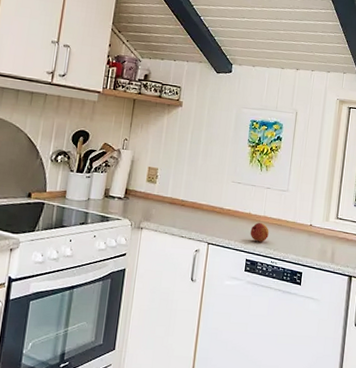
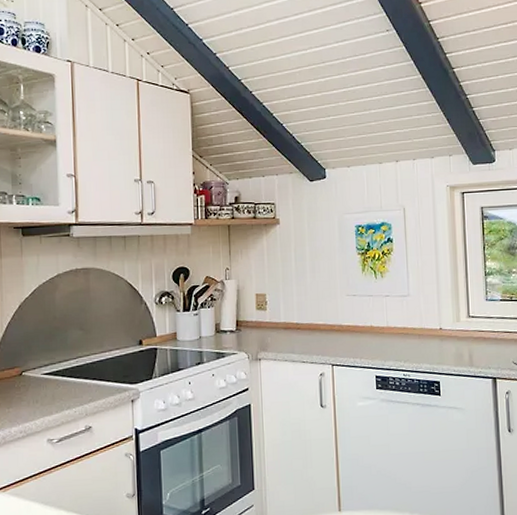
fruit: present [250,223,269,242] -> none [375,335,396,356]

